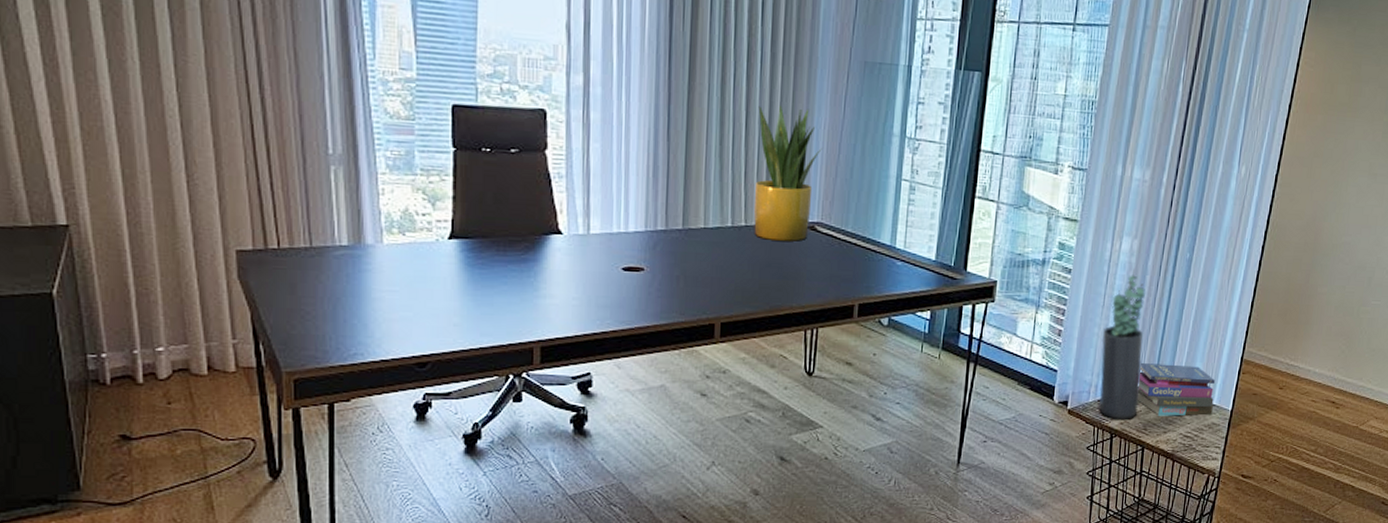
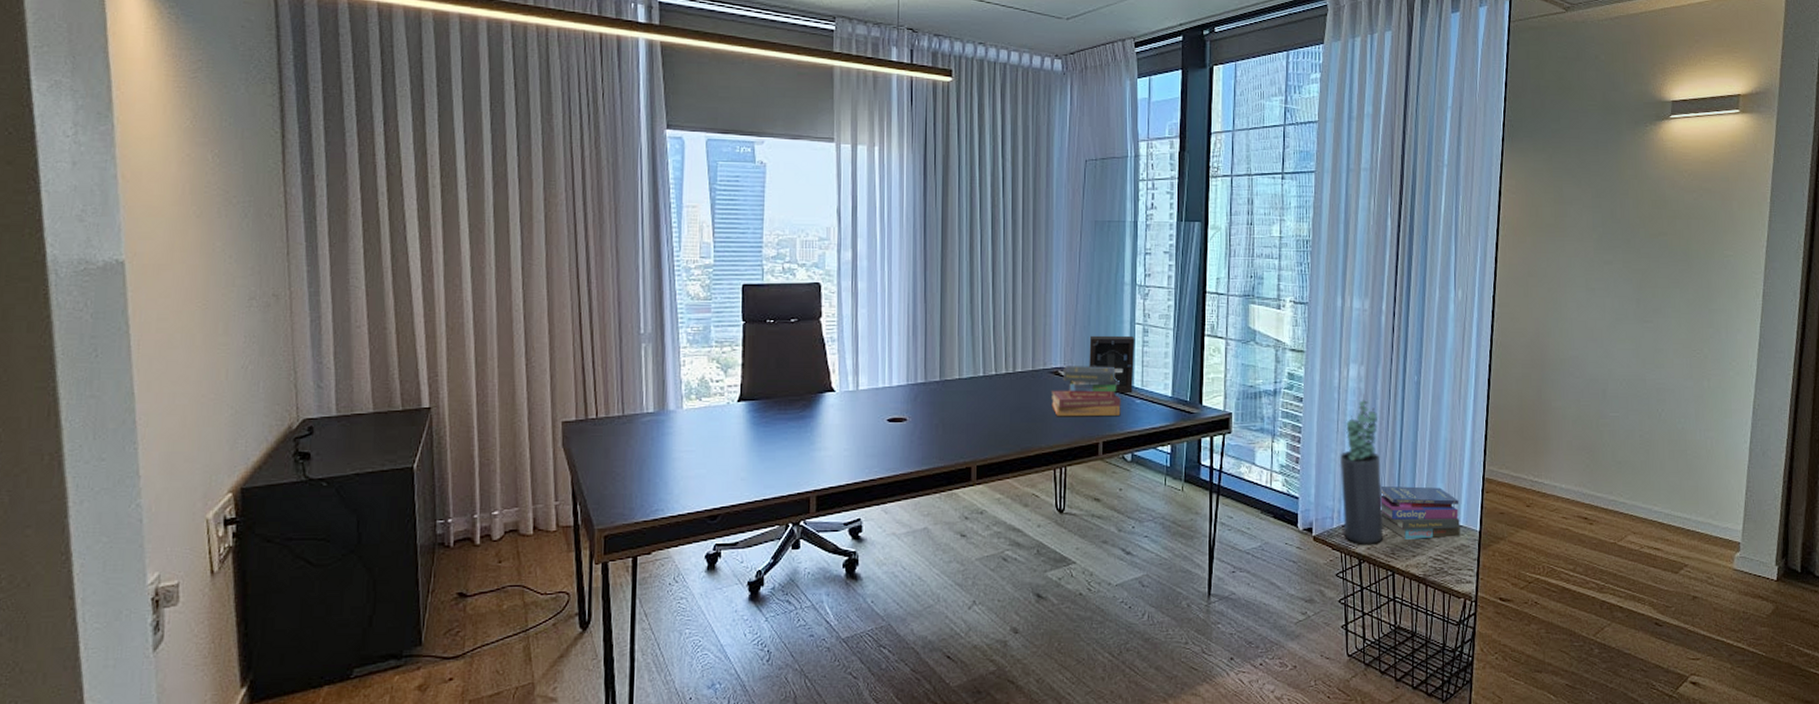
planter: present [753,105,822,242] -> none [1002,264,1061,386]
books: none [806,221,881,277] -> present [1052,366,1121,417]
picture frame: none [849,189,901,254] -> present [1089,335,1135,393]

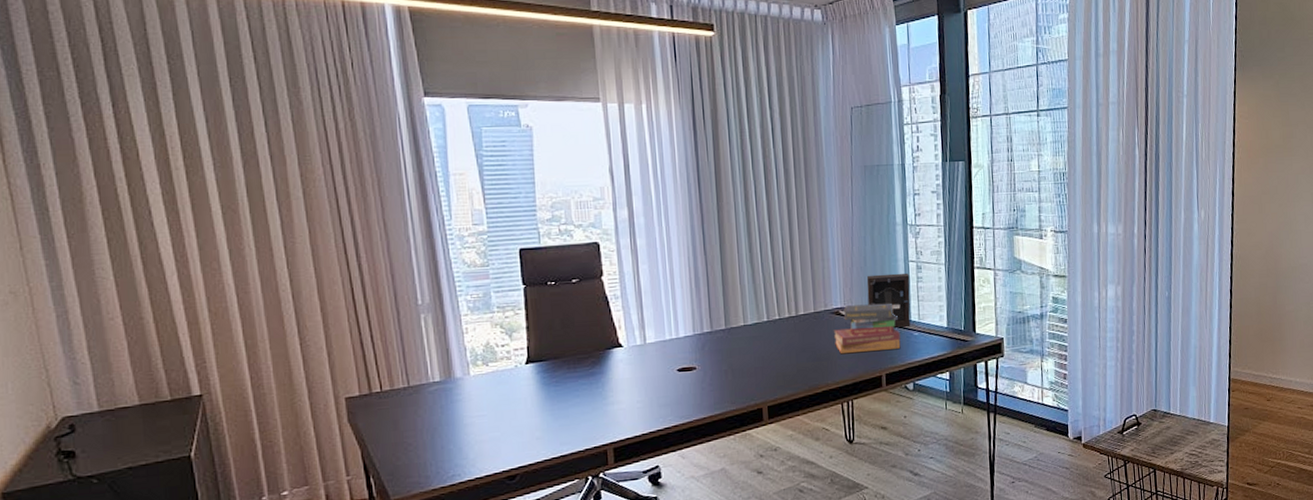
vase: present [1339,393,1384,546] -> none [1103,311,1145,448]
books: present [1380,485,1460,540] -> none [1140,390,1211,439]

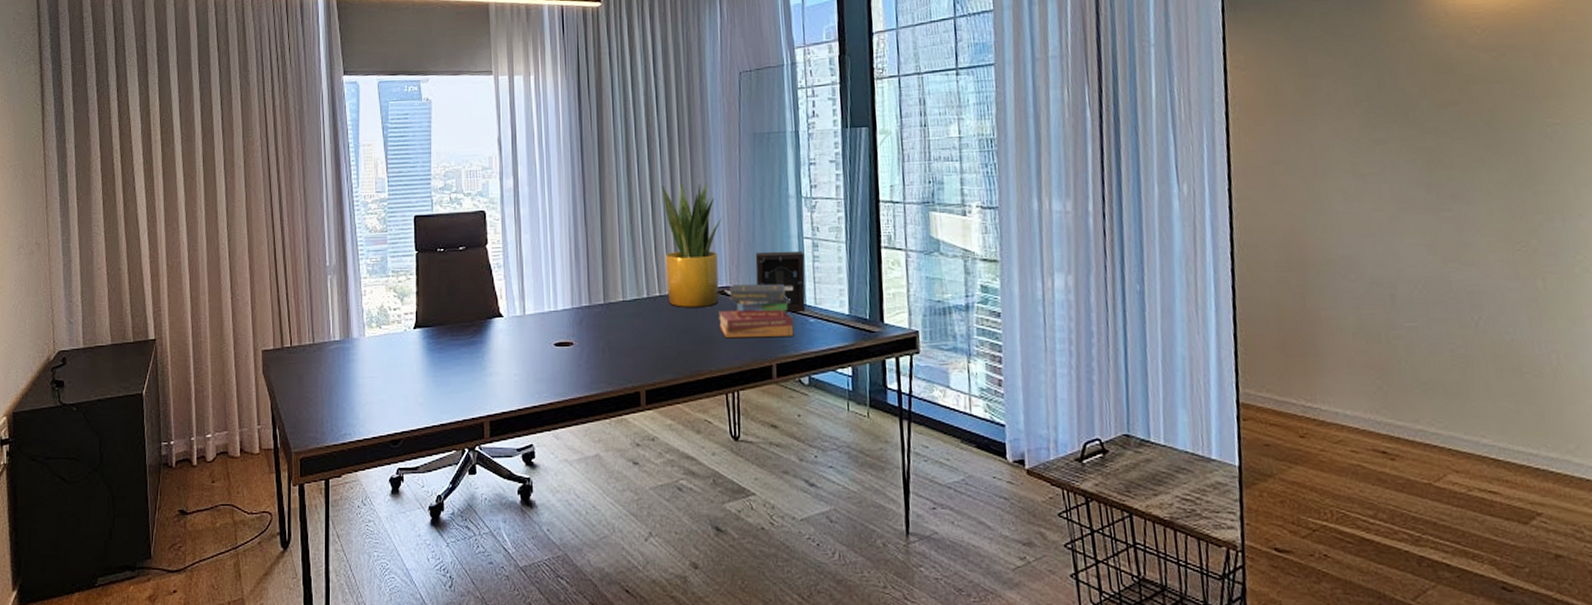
planter: none [779,212,837,329] -> present [661,182,723,307]

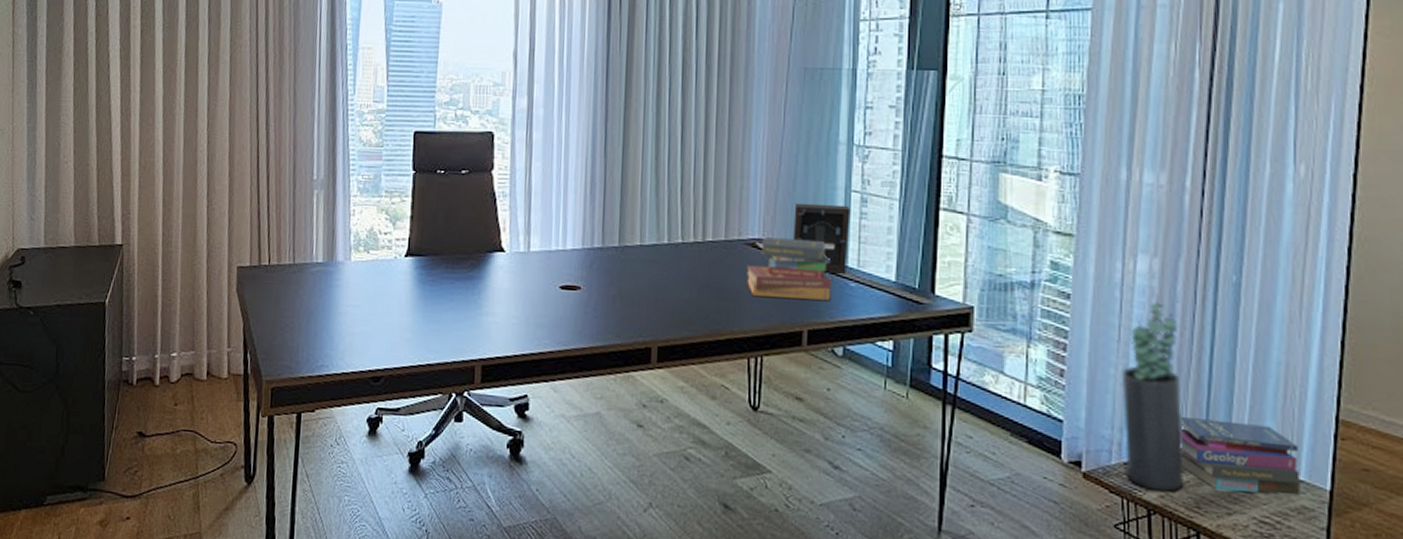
planter: present [661,182,723,307] -> none [690,117,762,260]
vase: none [1051,306,1115,481] -> present [1121,294,1184,493]
books: none [1105,411,1214,475] -> present [1180,416,1300,495]

